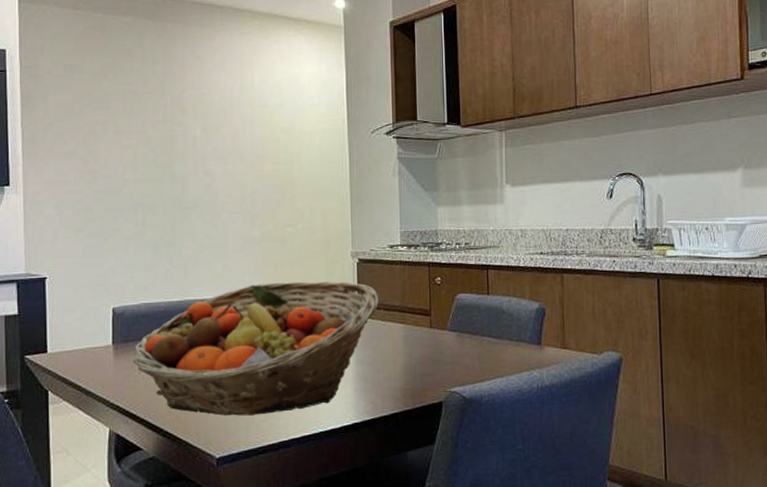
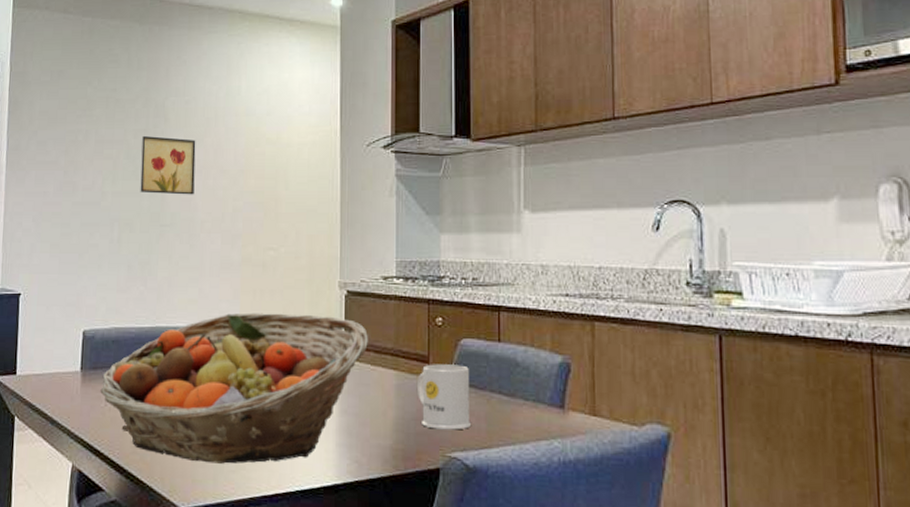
wall art: none [160,126,214,180] -> present [140,135,196,195]
mug: none [422,315,467,370] -> present [418,364,471,430]

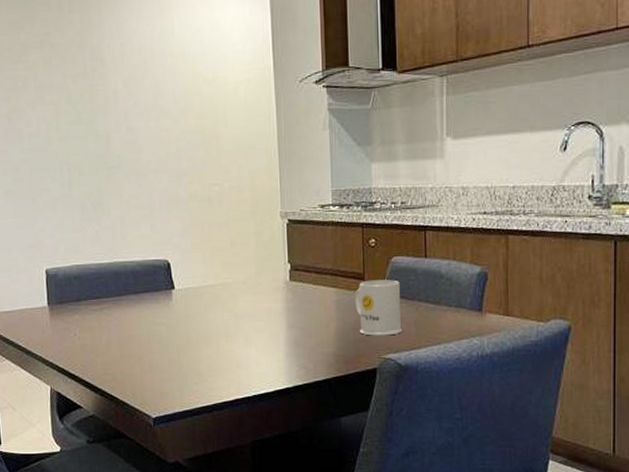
fruit basket: present [100,313,368,464] -> none [68,243,310,378]
wall art: present [140,135,196,195] -> none [80,79,138,137]

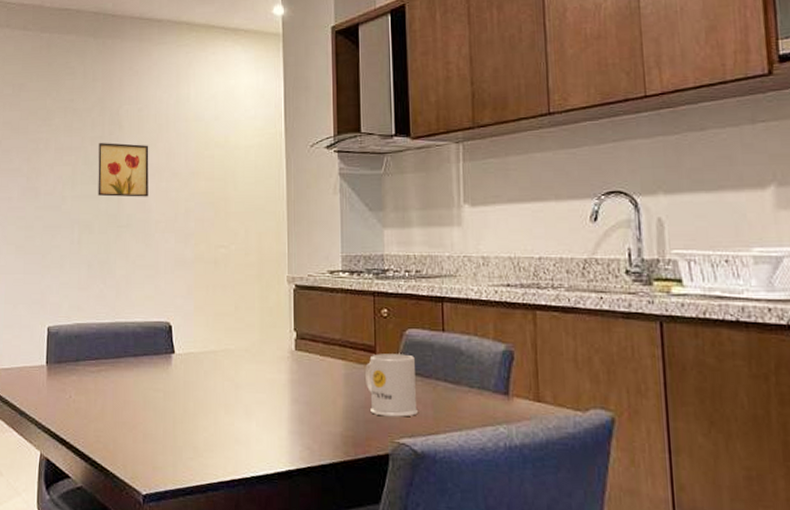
wall art: none [80,79,138,137] -> present [97,142,149,197]

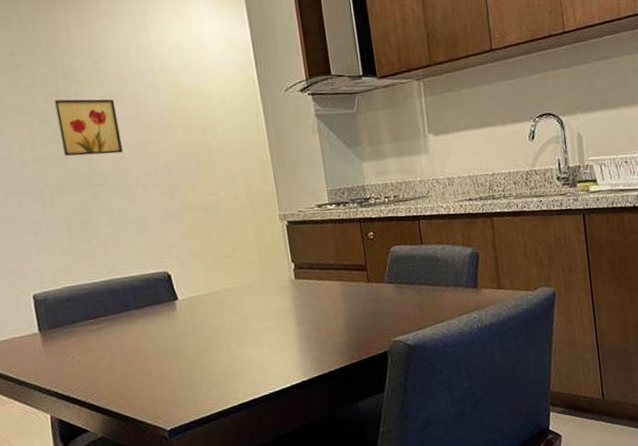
mug: present [365,354,418,417] -> none [359,268,407,322]

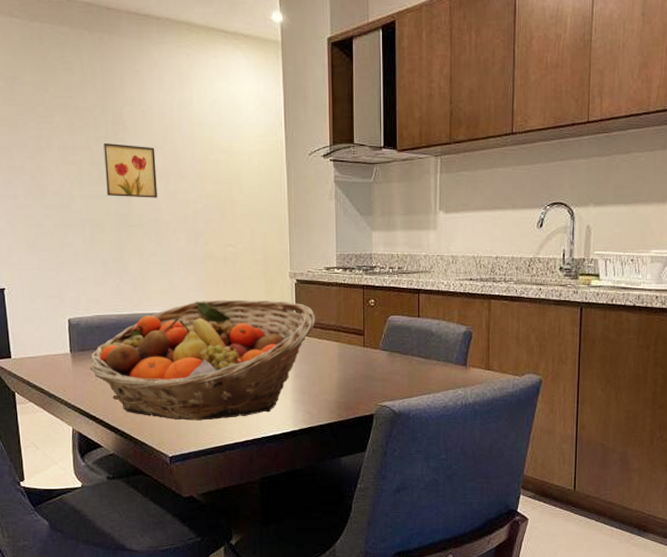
fruit basket: none [63,245,313,390] -> present [90,300,315,421]

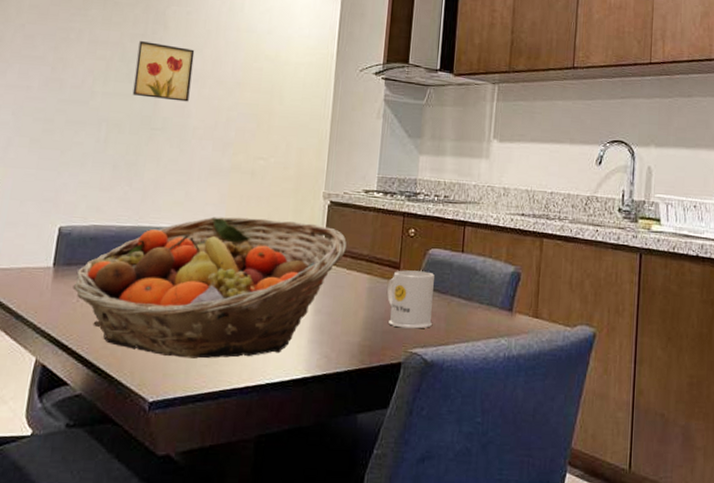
mug: none [355,336,397,386] -> present [387,270,434,329]

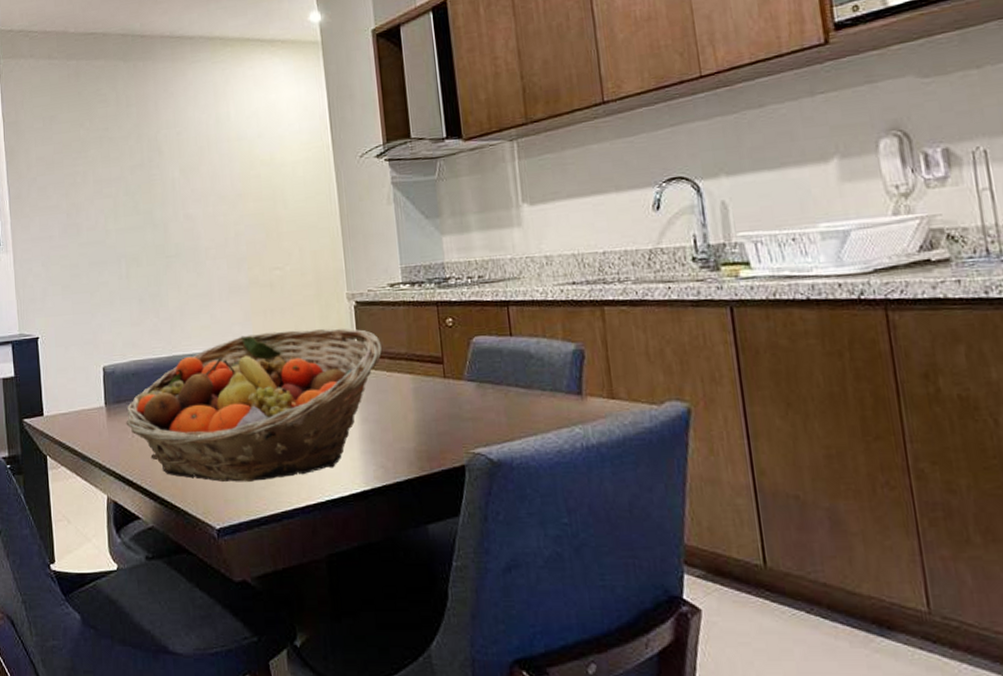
wall art: present [132,40,195,102] -> none [138,169,196,227]
mug: present [387,270,434,329] -> none [434,362,491,428]

